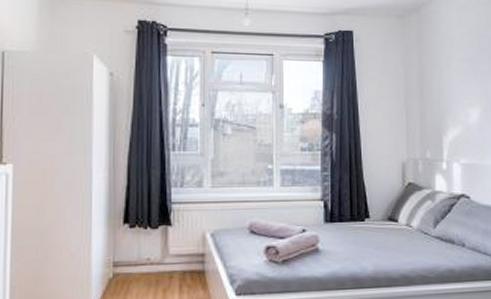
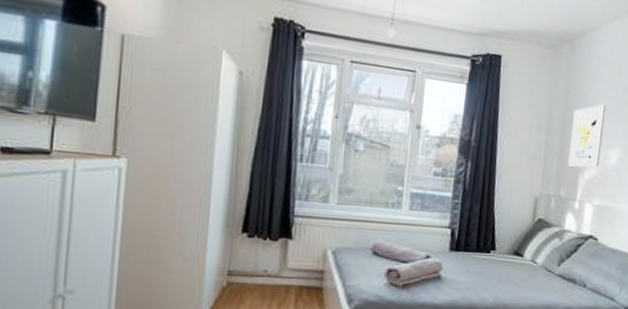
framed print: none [429,65,462,130] -> present [568,104,606,168]

